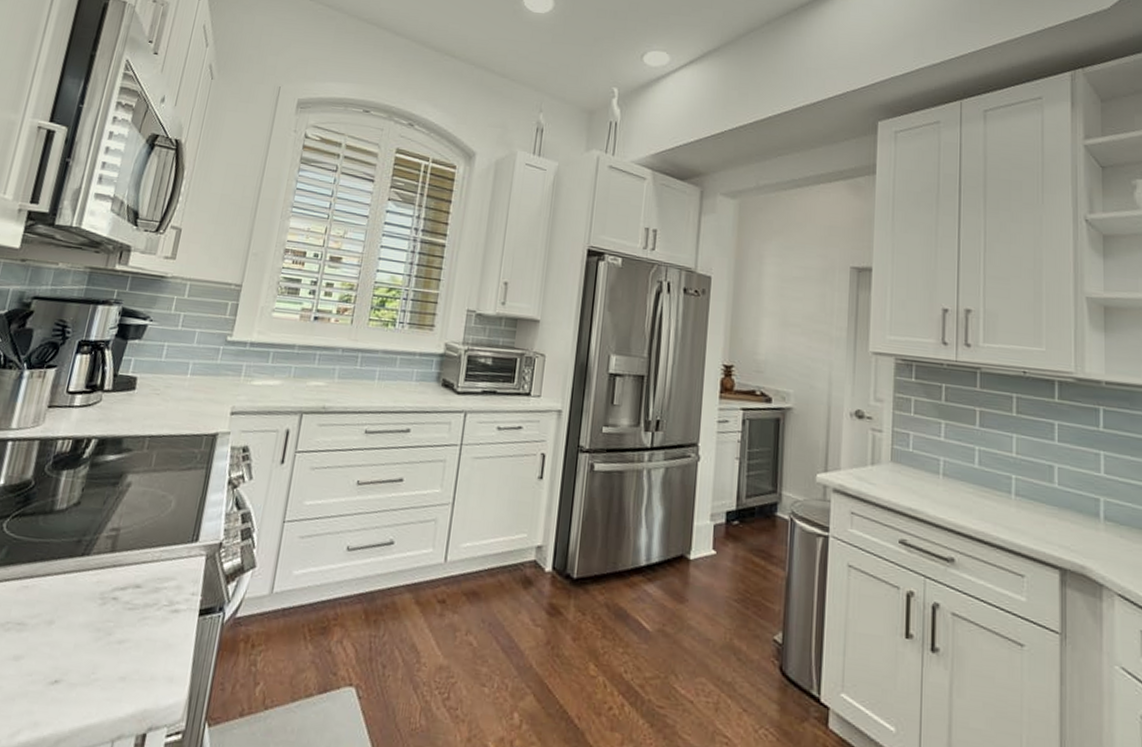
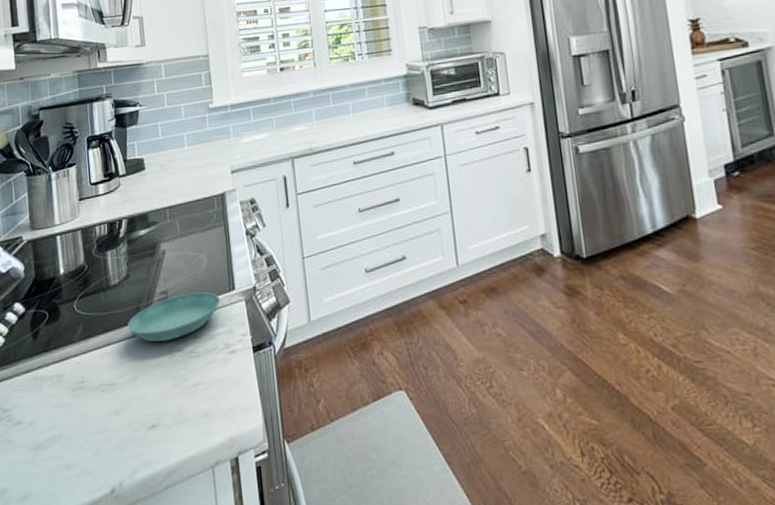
saucer: none [60,535,179,585] -> present [127,292,221,342]

